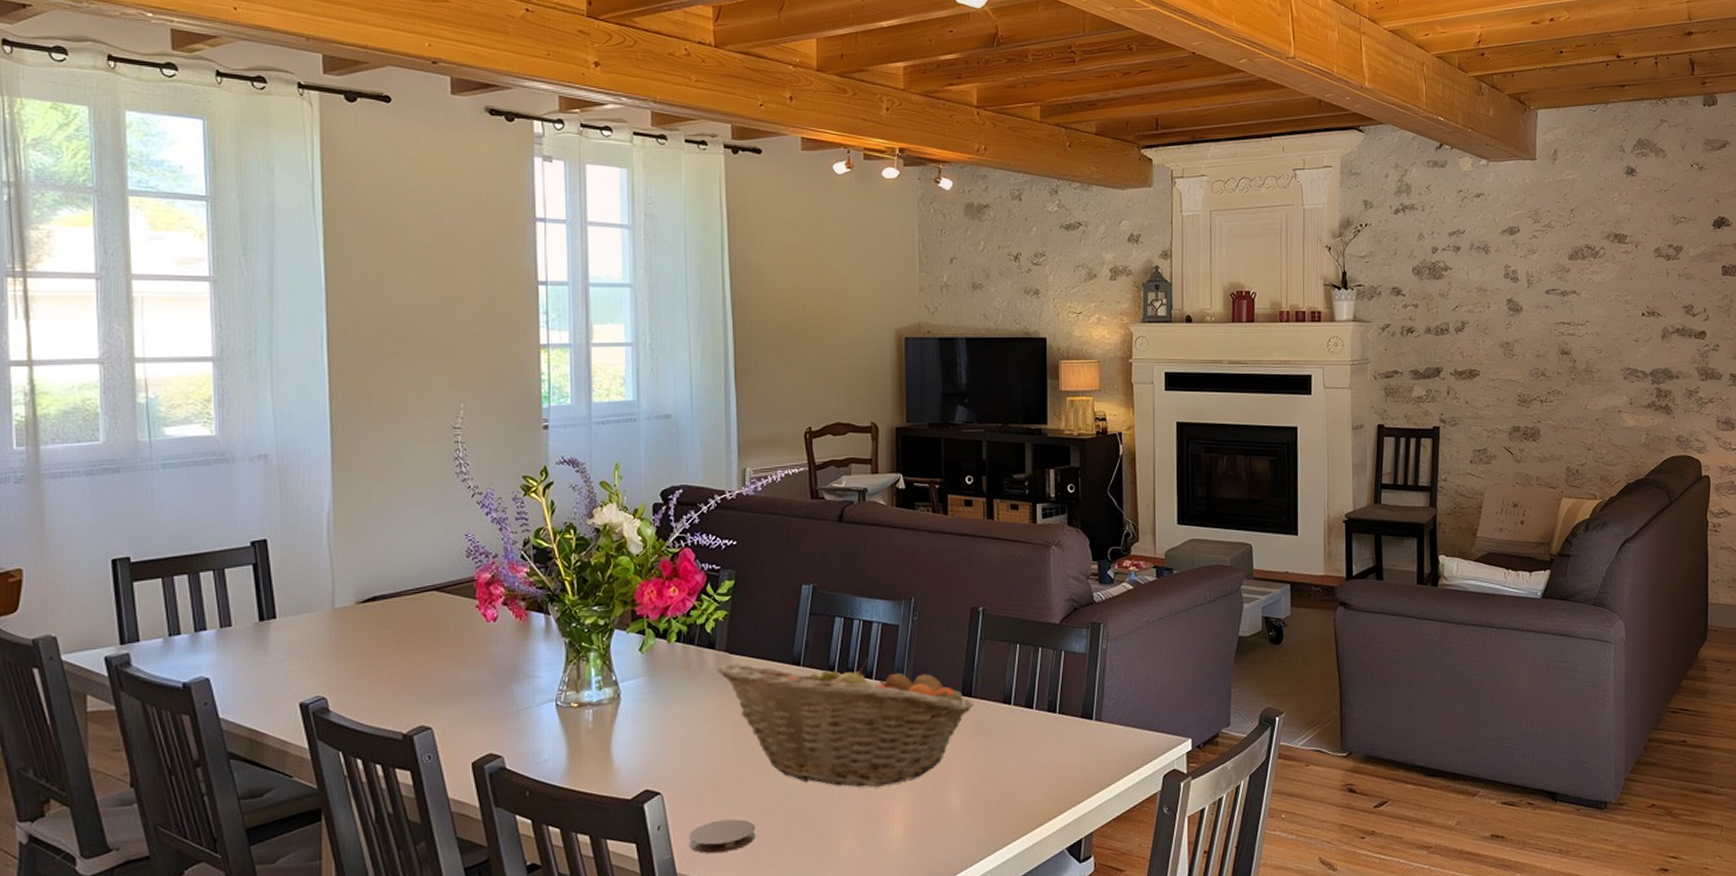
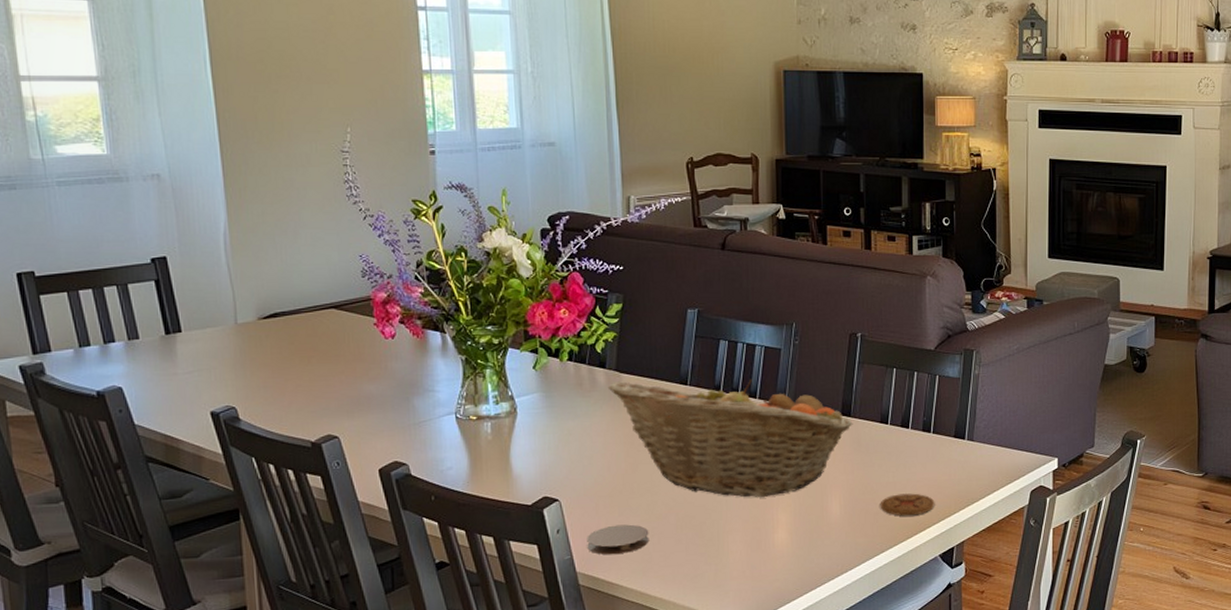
coaster: none [1002,780,1061,805] -> present [880,493,935,516]

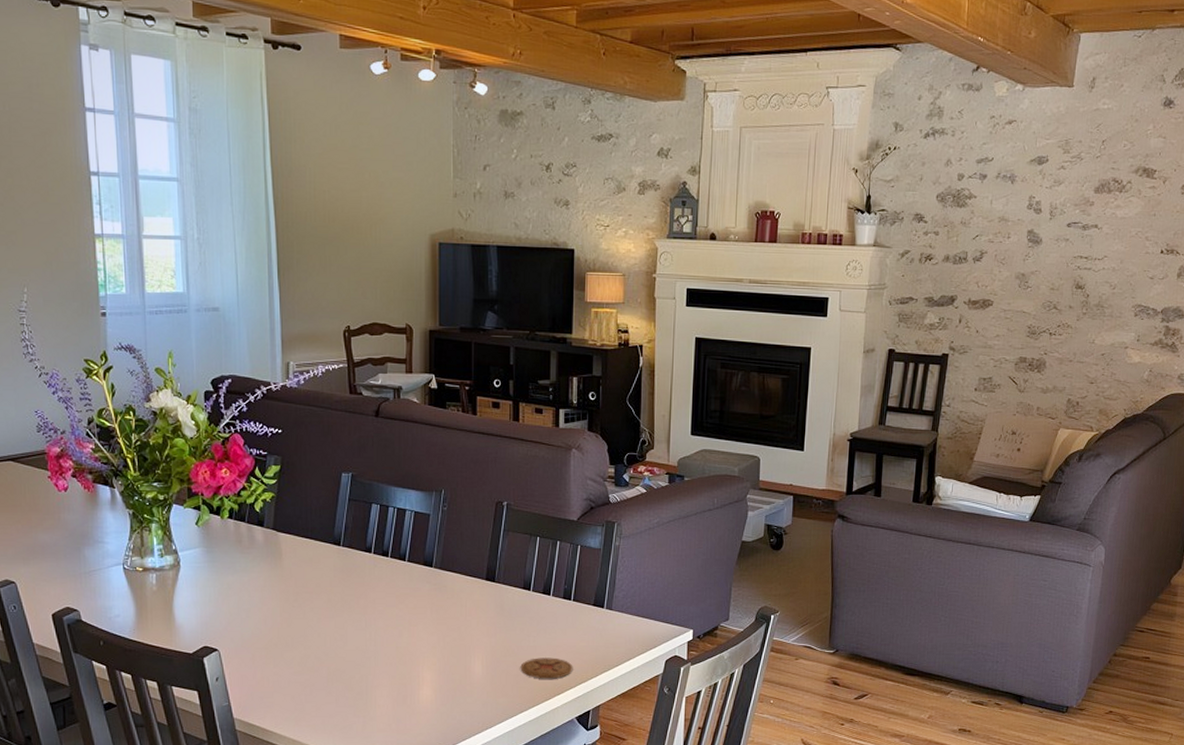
coaster: present [587,524,649,555] -> none [244,675,302,704]
fruit basket: present [609,378,853,498] -> none [266,540,497,655]

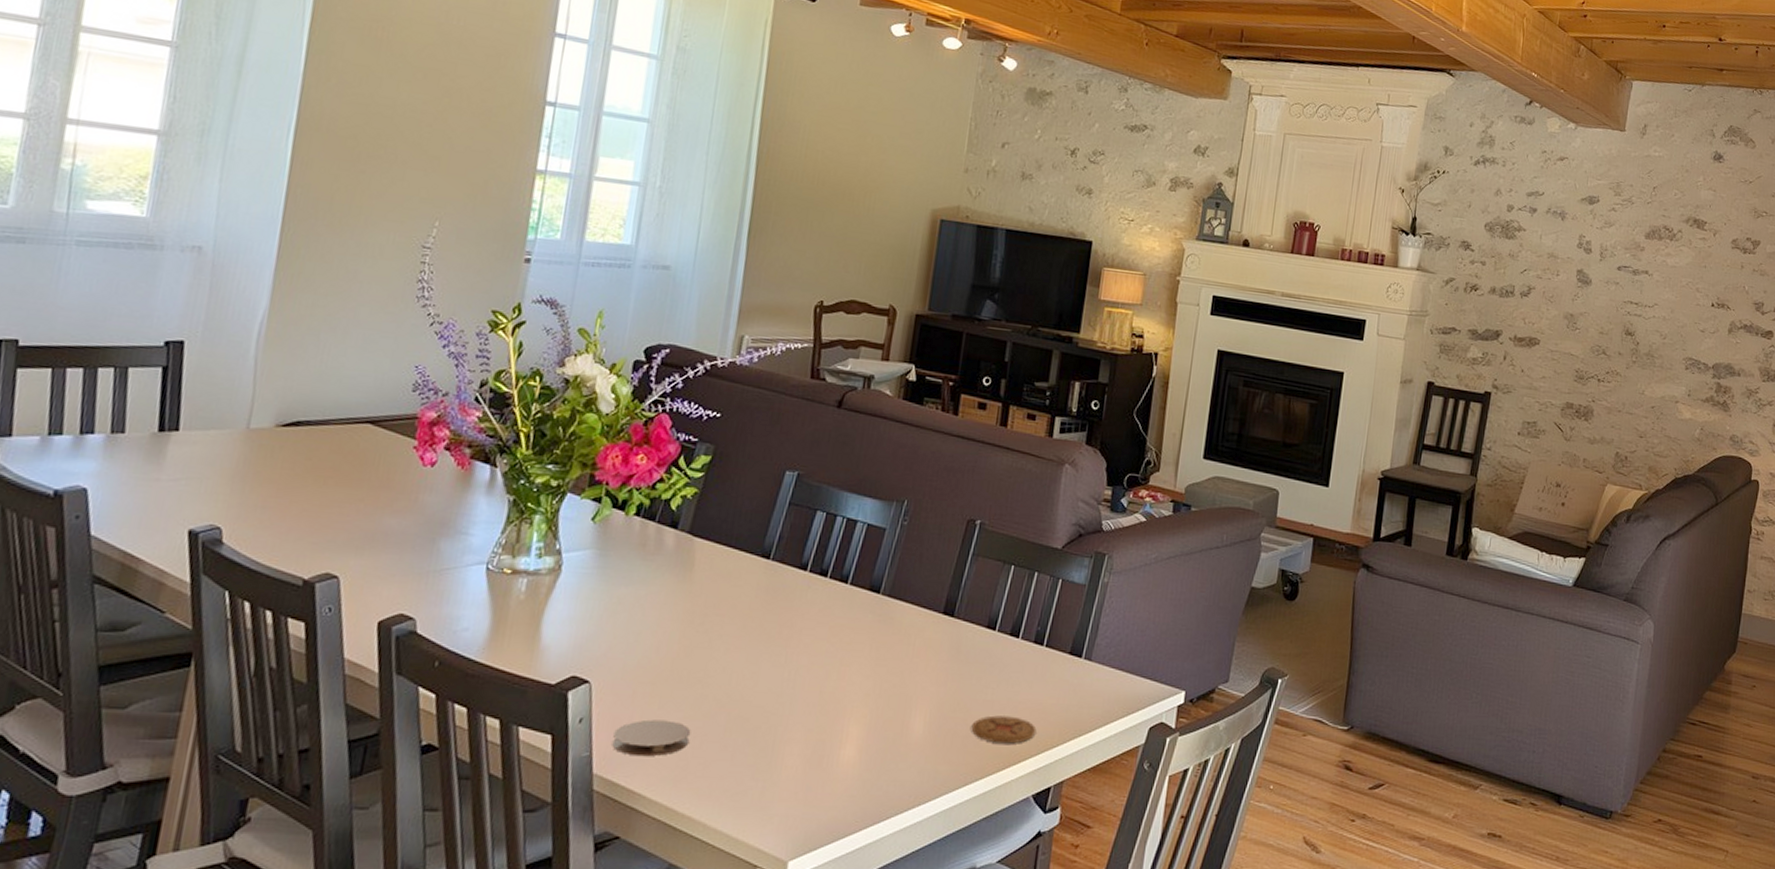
coaster: none [244,675,302,704] -> present [612,719,691,757]

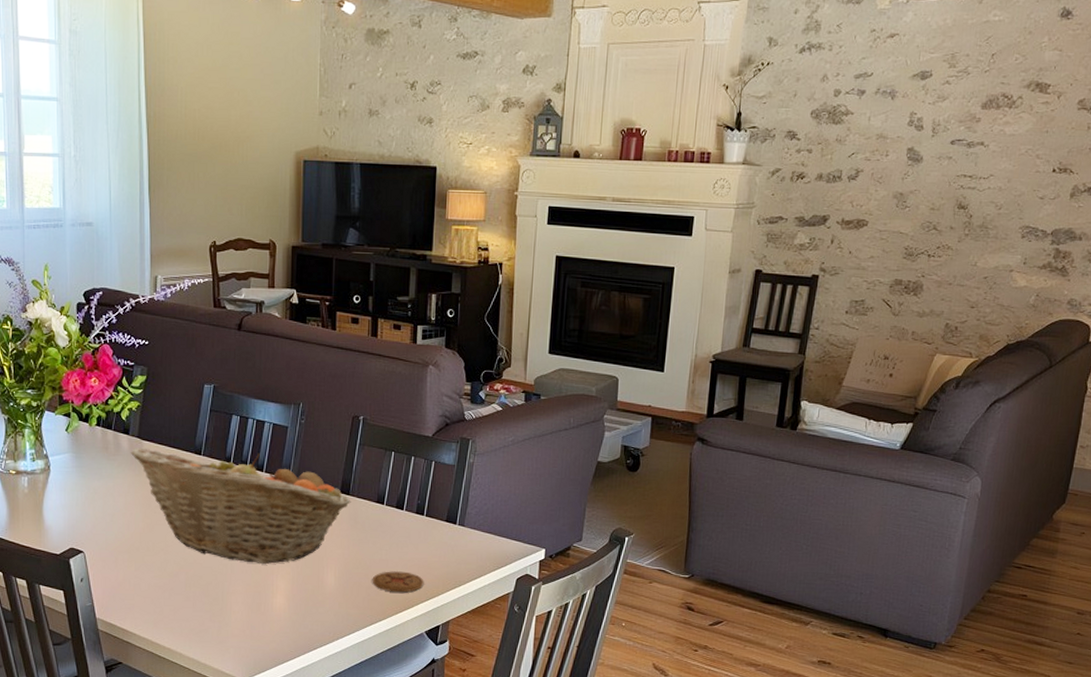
coaster: present [612,719,691,757] -> none [106,578,161,606]
fruit basket: none [676,546,955,703] -> present [131,447,351,564]

